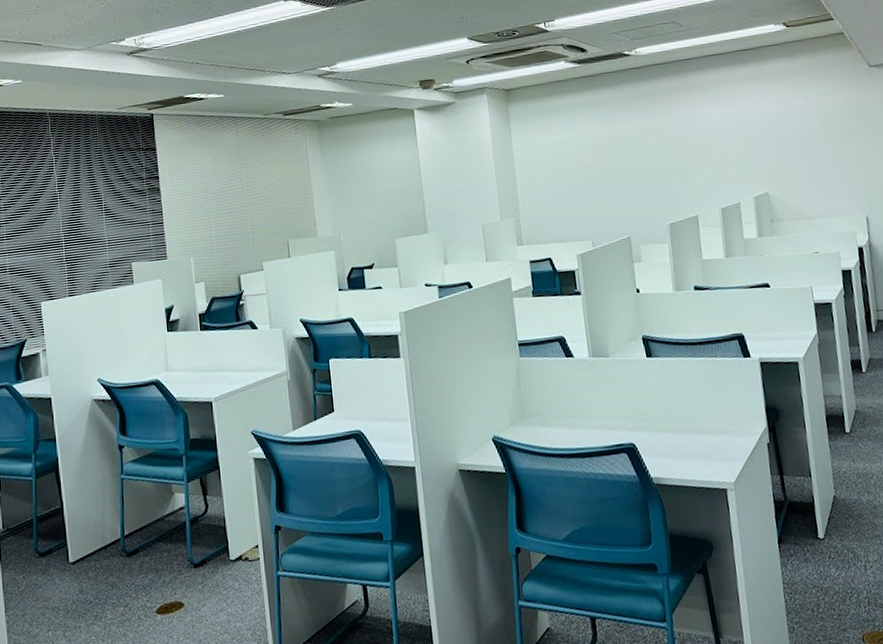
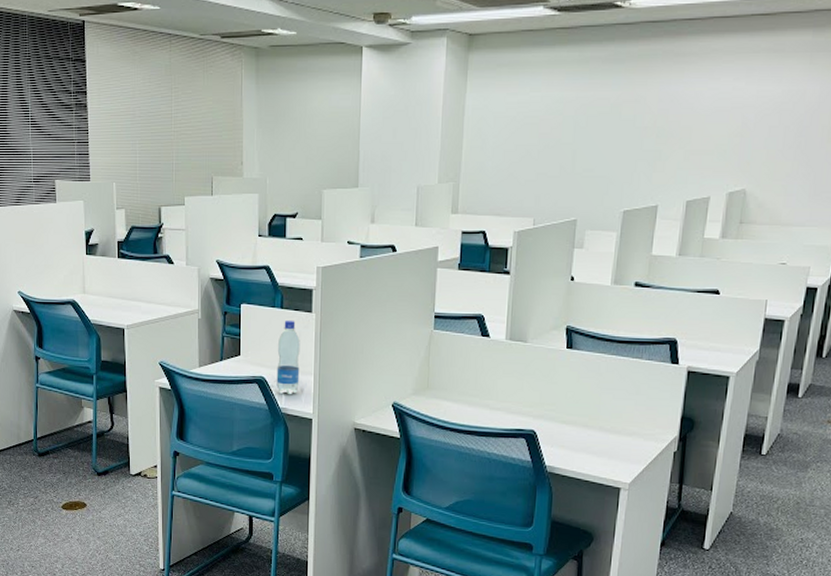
bottle: none [370,368,397,446] -> present [276,320,300,395]

